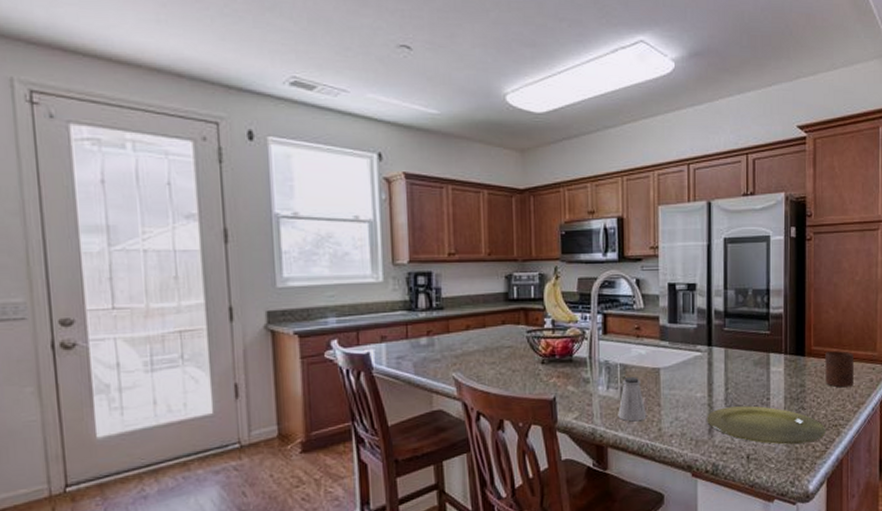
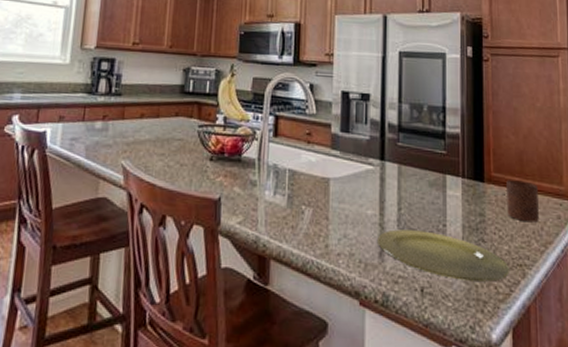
saltshaker: present [618,377,647,422] -> none [283,184,314,234]

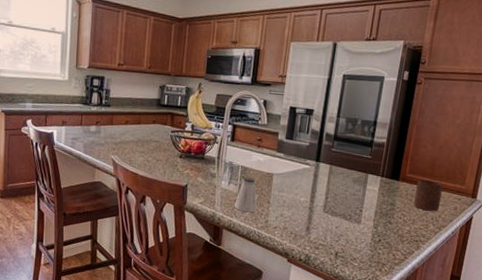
saltshaker: none [283,184,314,234] -> present [234,177,258,213]
plate: present [376,229,510,282] -> none [305,212,408,251]

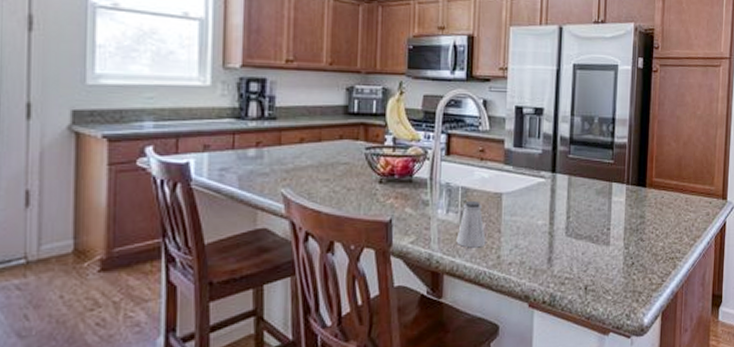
cup: present [413,179,443,212] -> none [664,183,692,221]

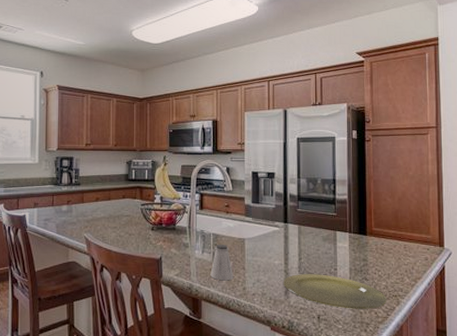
plate: none [546,235,664,276] -> present [282,274,388,309]

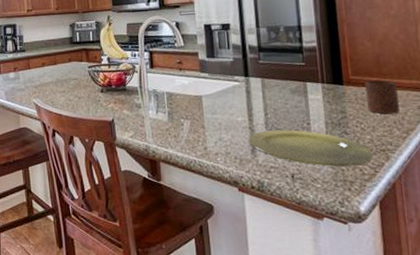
saltshaker: present [210,245,234,281] -> none [167,103,193,141]
cup: none [384,233,410,264] -> present [365,80,400,115]

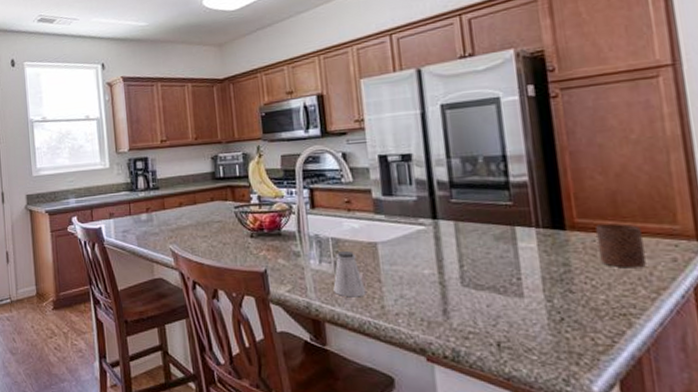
saltshaker: none [167,103,193,141] -> present [333,251,366,297]
plate: present [248,129,374,166] -> none [438,286,611,333]

